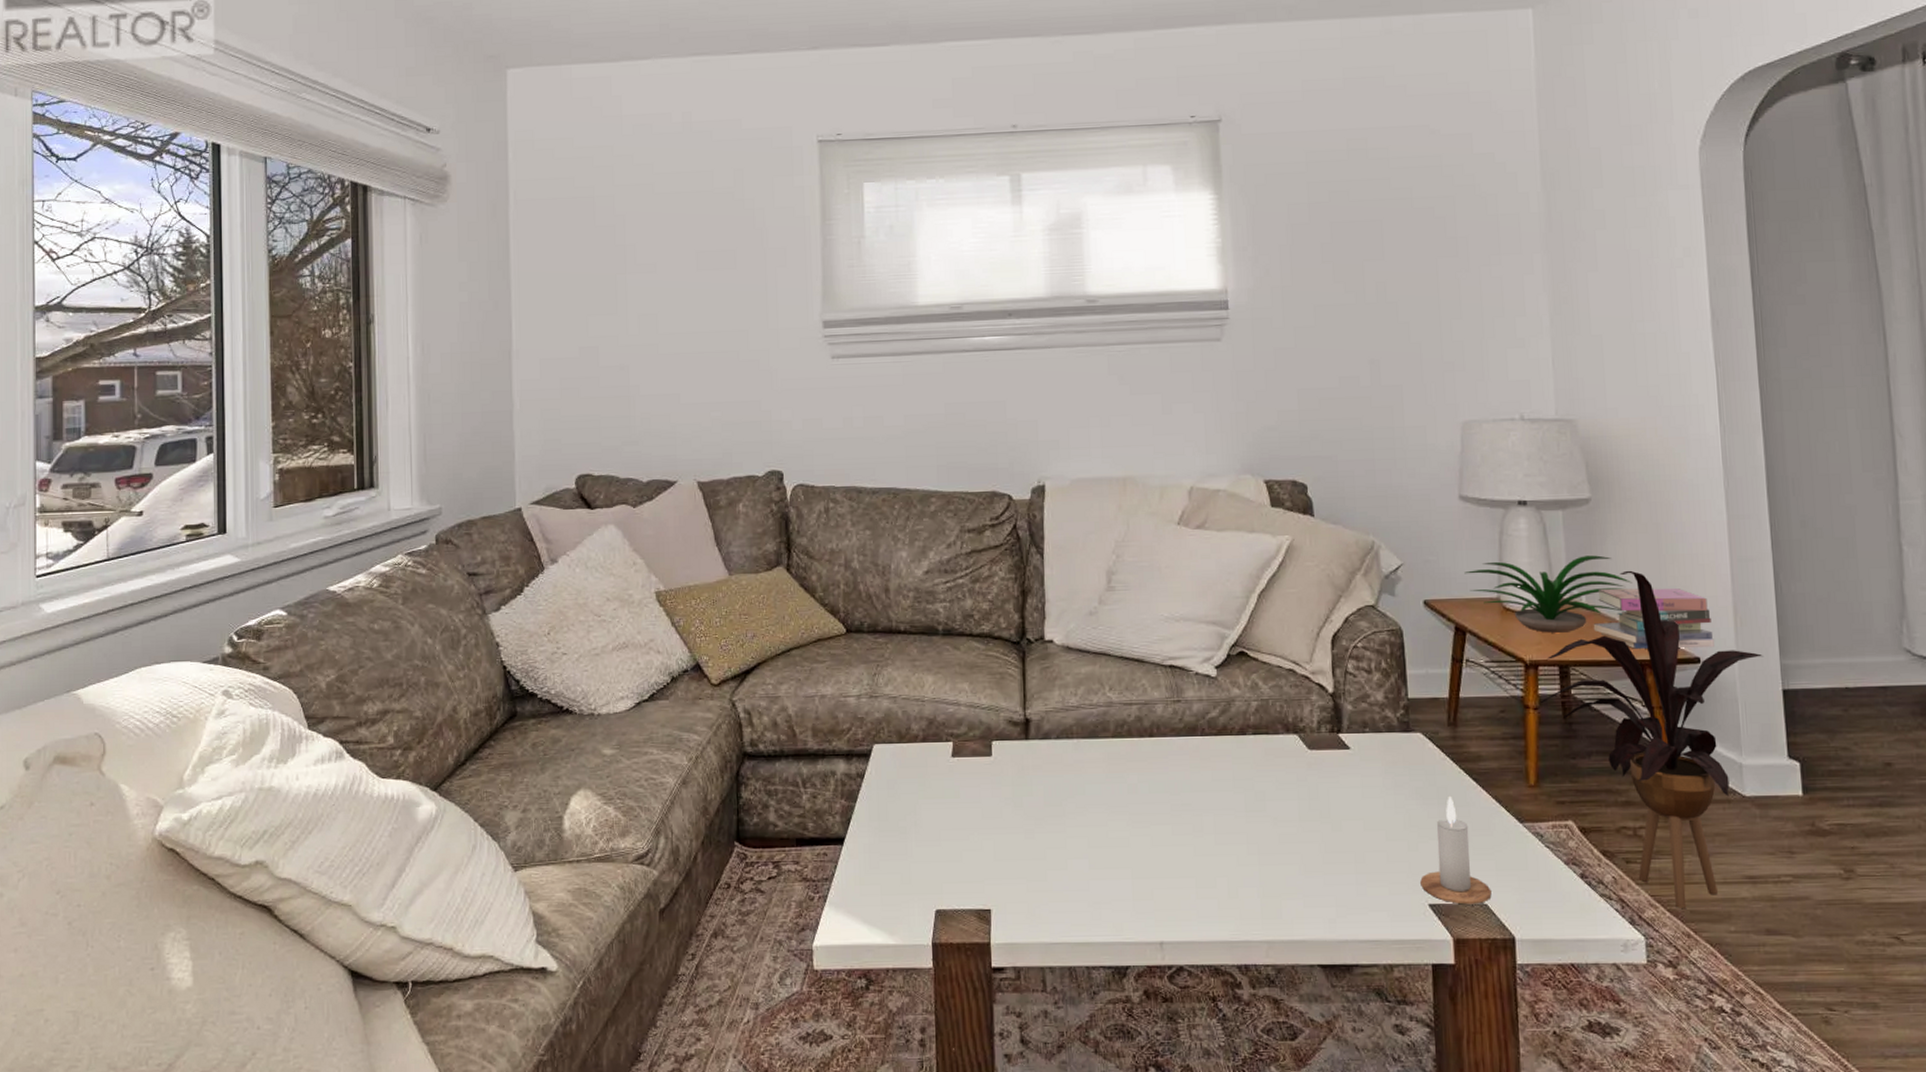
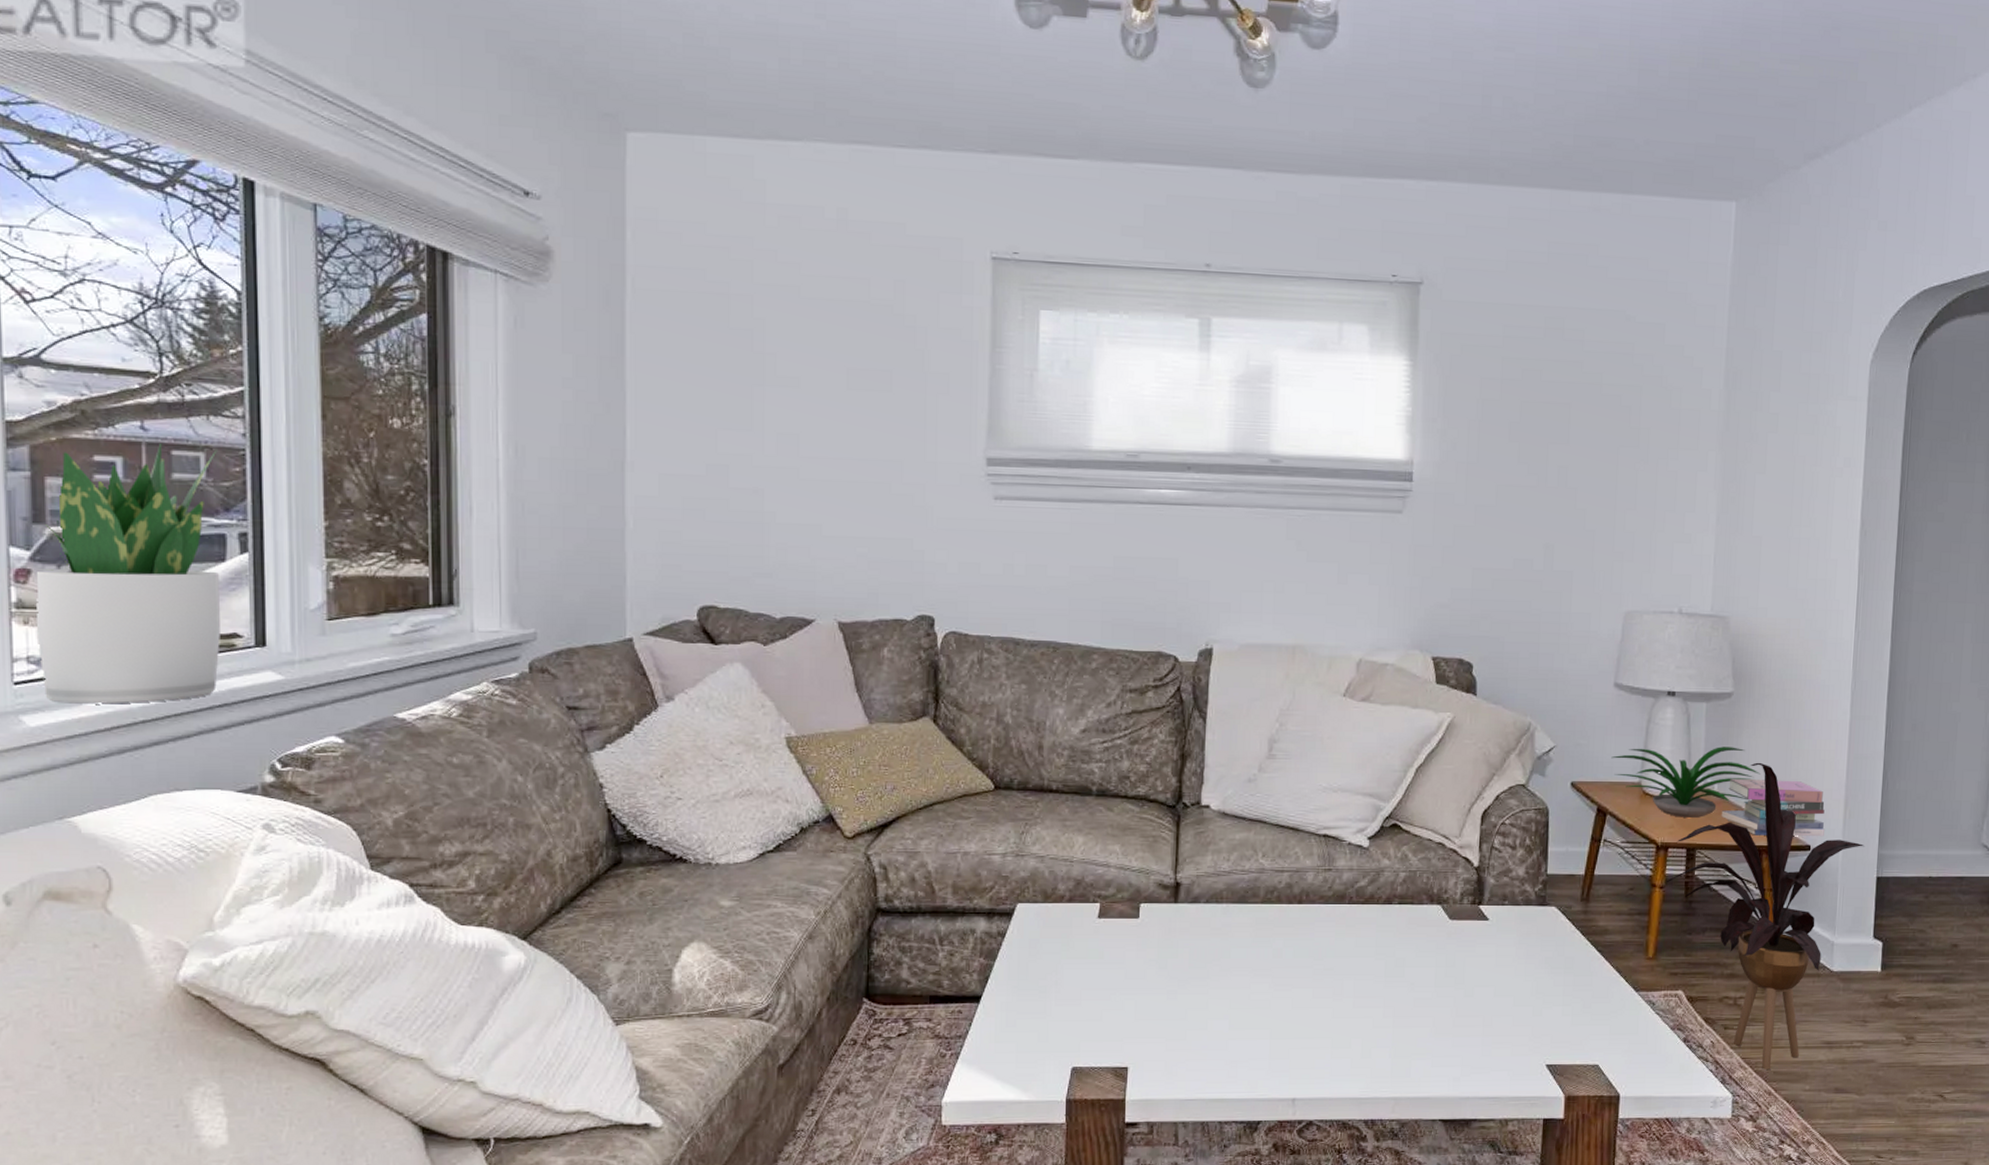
planter: none [53,366,191,592] -> present [34,444,220,704]
candle: present [1420,797,1492,905] -> none [1541,967,1604,1065]

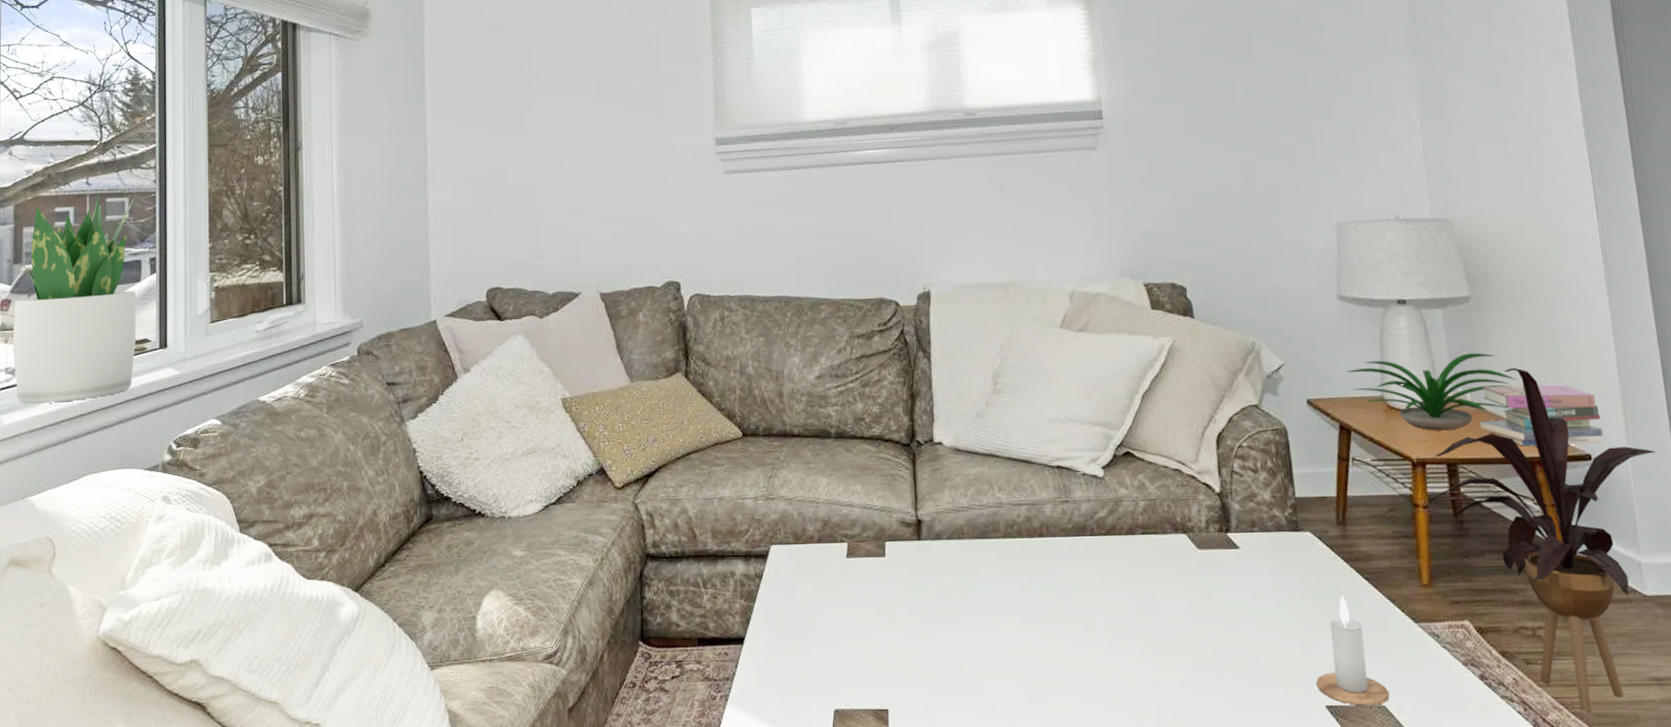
candle: none [1541,967,1604,1065] -> present [1316,596,1390,706]

